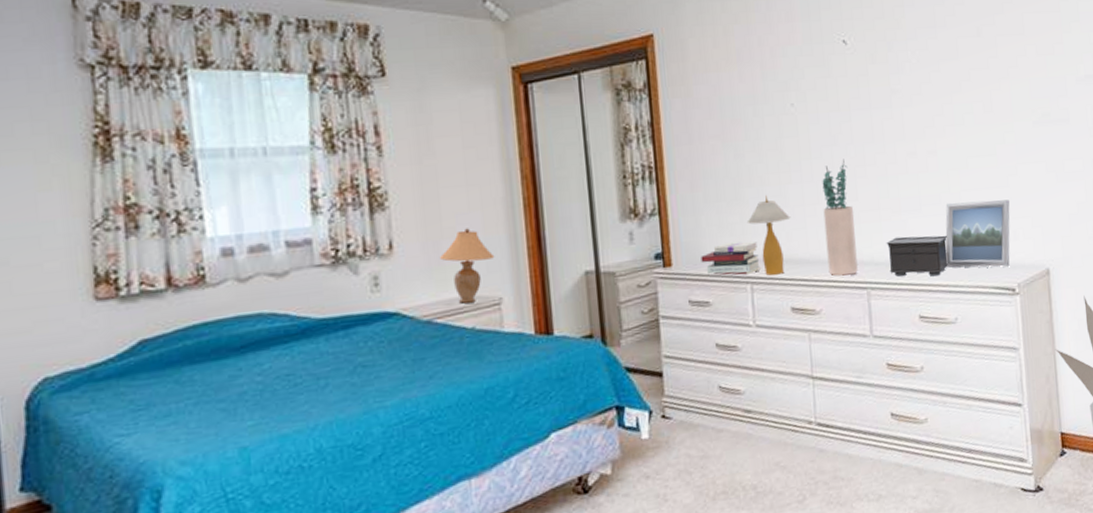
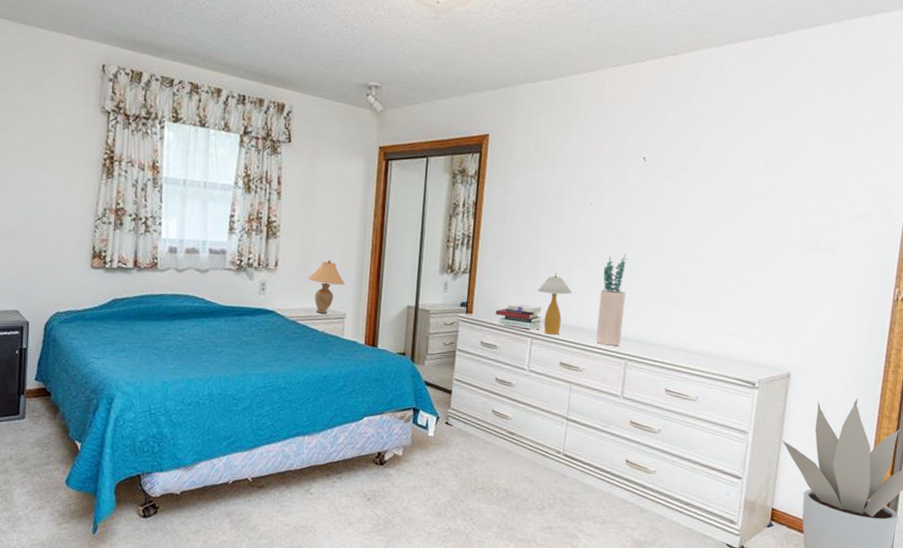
jewelry box: present [886,235,948,278] -> none [647,323,704,360]
picture frame: present [945,200,1010,268] -> none [698,304,765,365]

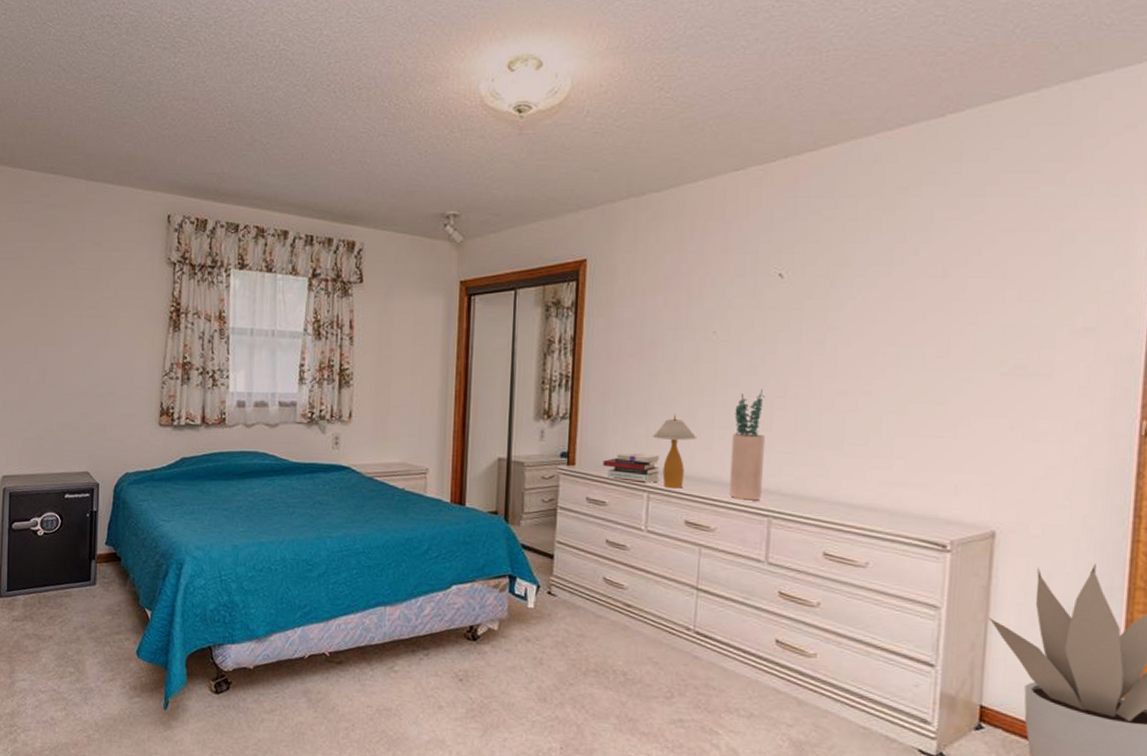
table lamp: present [308,260,346,315] -> none [385,409,427,470]

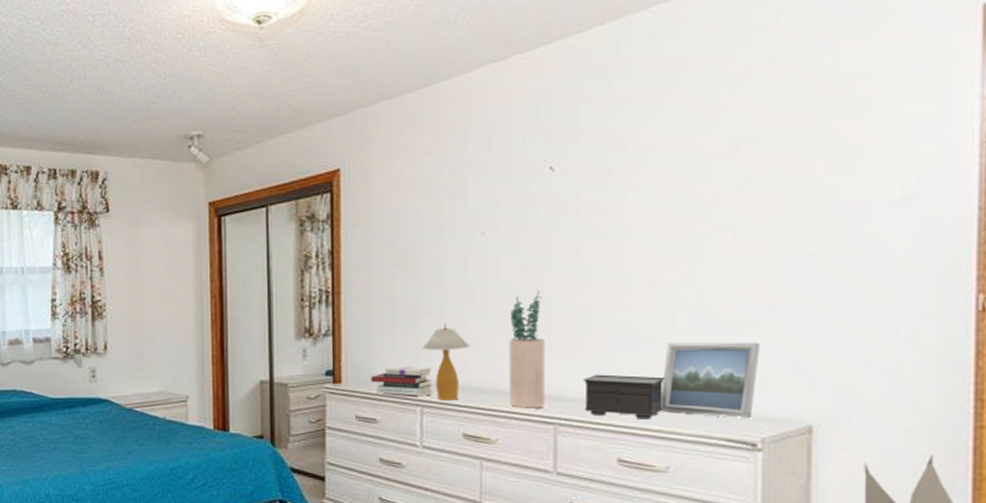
jewelry box: none [796,472,871,517] -> present [583,374,666,419]
picture frame: none [864,447,954,522] -> present [661,342,760,419]

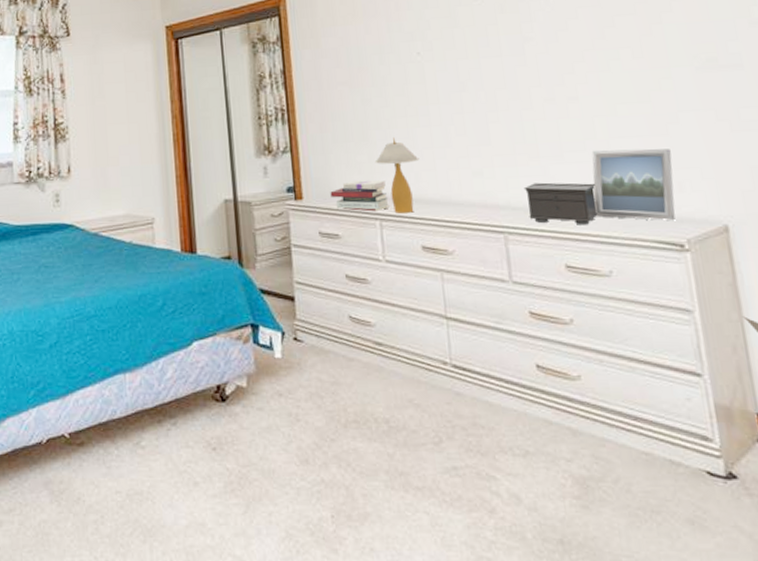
vase: present [509,290,546,410] -> none [451,104,493,219]

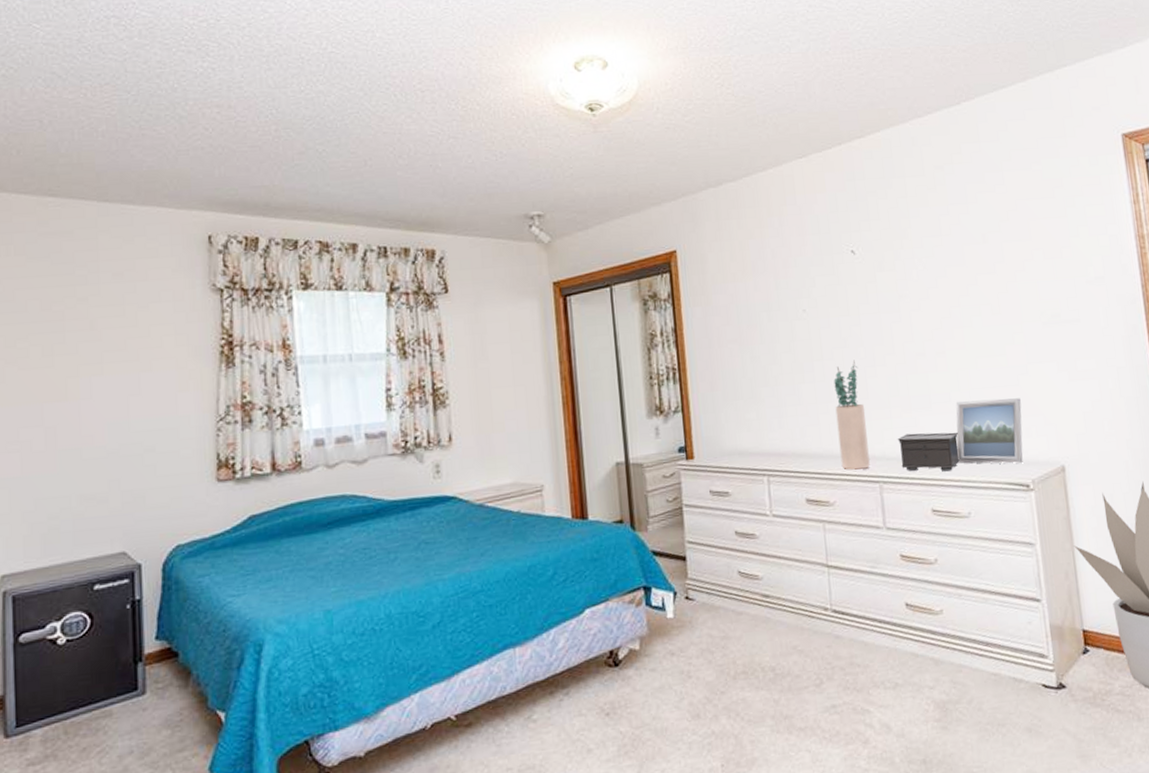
books: present [330,180,390,212] -> none [720,436,777,468]
table lamp: present [375,137,420,215] -> none [763,394,805,470]
vase: none [451,104,493,219] -> present [834,360,870,471]

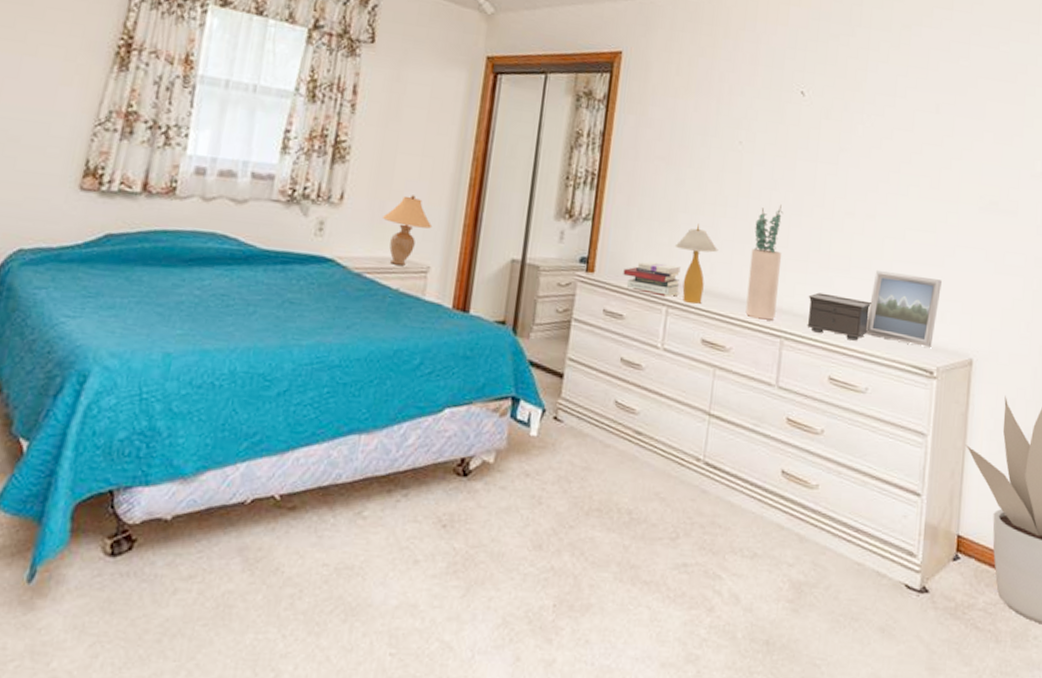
table lamp: none [491,423,538,491] -> present [383,195,433,267]
books: none [720,436,777,468] -> present [623,261,681,297]
table lamp: none [763,394,805,470] -> present [674,224,719,305]

